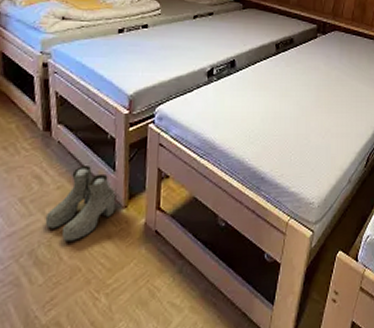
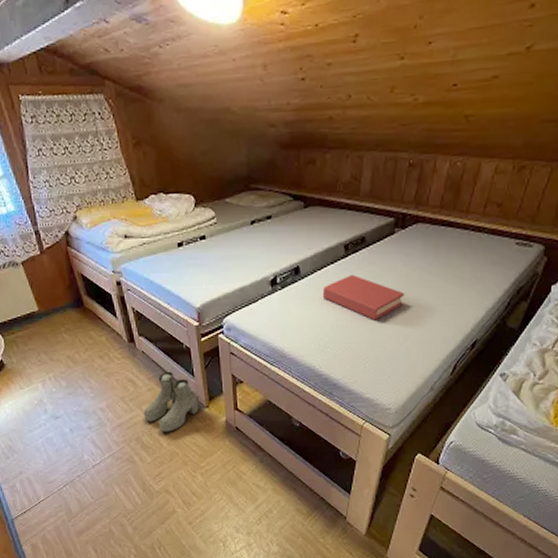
hardback book: none [254,70,326,114] -> present [322,274,405,320]

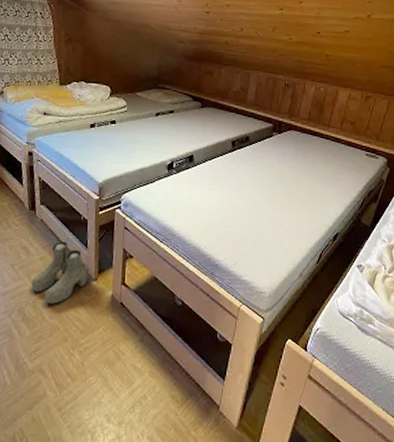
hardback book: present [322,274,405,320] -> none [211,166,280,208]

